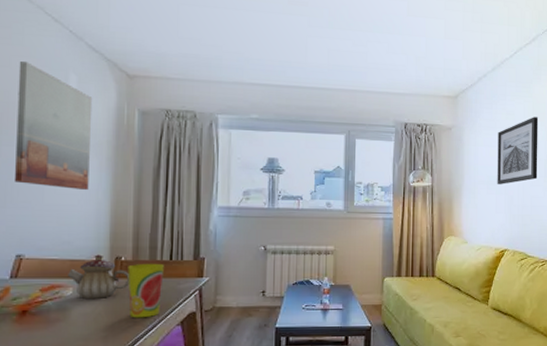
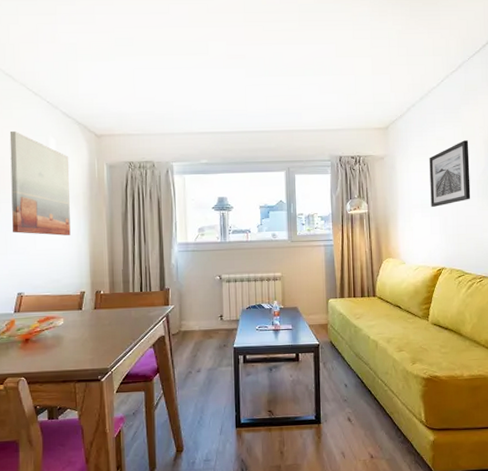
teapot: present [68,254,130,299] -> none [59,289,109,327]
cup: present [128,264,164,318] -> none [106,295,136,343]

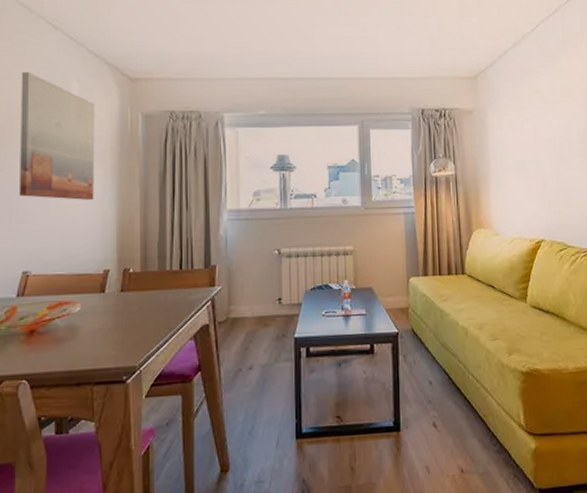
wall art: present [429,140,471,207] -> none [524,93,572,169]

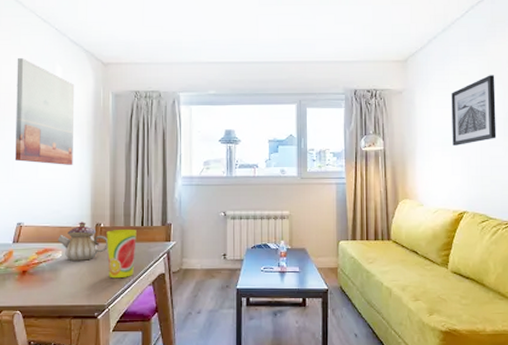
teapot: none [75,267,140,315] -> present [58,222,109,261]
cup: none [136,274,174,334] -> present [106,230,137,279]
wall art: none [524,93,572,169] -> present [451,75,497,145]

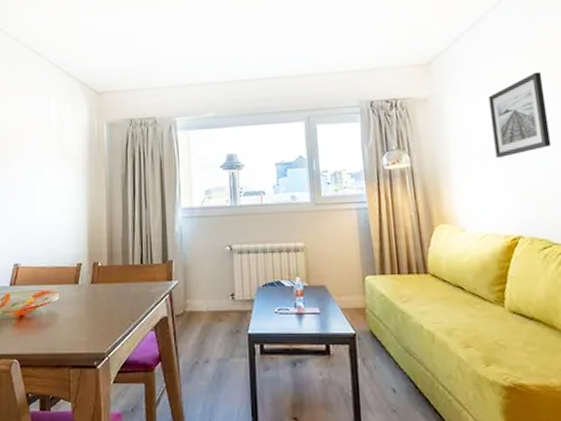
wall art: present [15,58,75,165] -> none [12,93,69,201]
teapot: present [58,222,109,261] -> none [55,261,107,304]
cup: present [106,230,137,279] -> none [104,268,136,323]

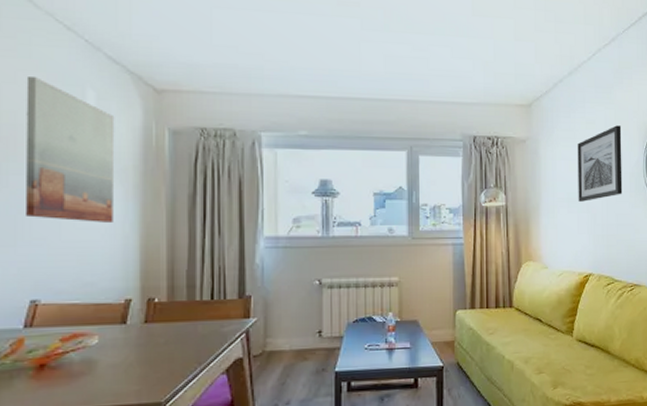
wall art: none [12,93,69,201] -> present [26,77,115,222]

